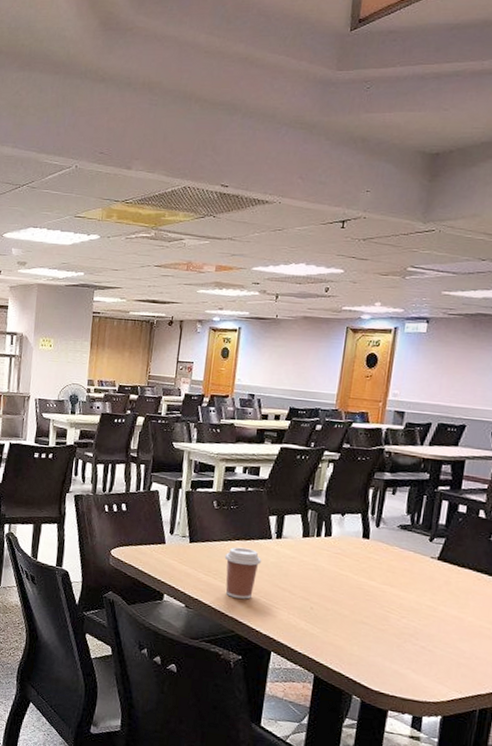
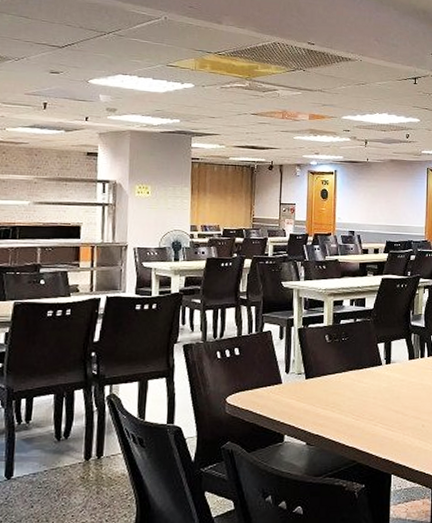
coffee cup: present [224,547,261,600] -> none [340,377,374,427]

